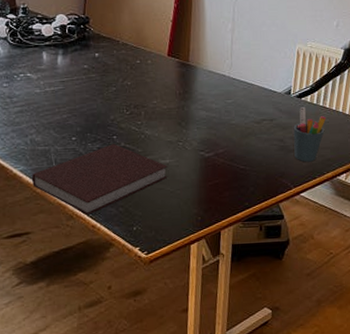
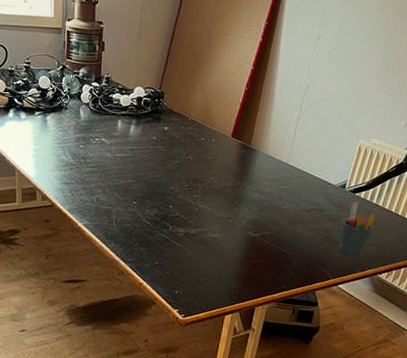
notebook: present [32,144,168,215] -> none [93,212,215,273]

